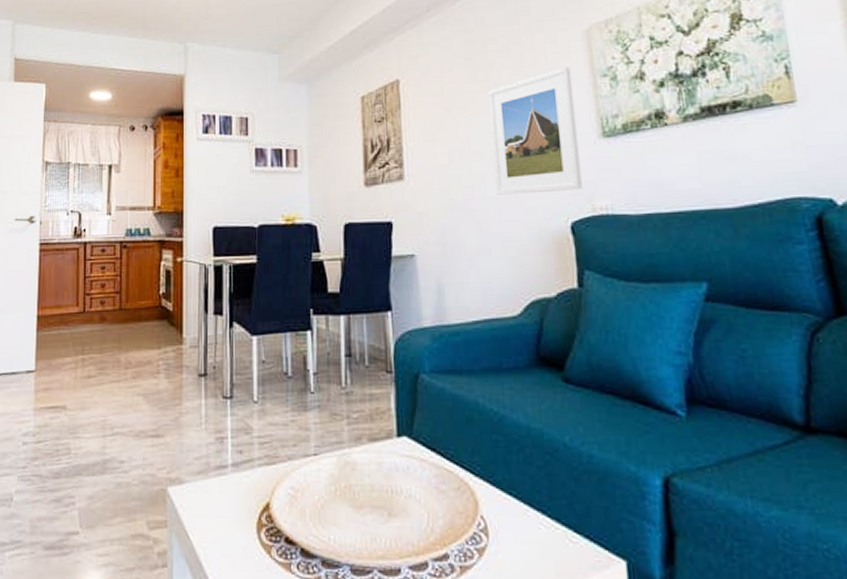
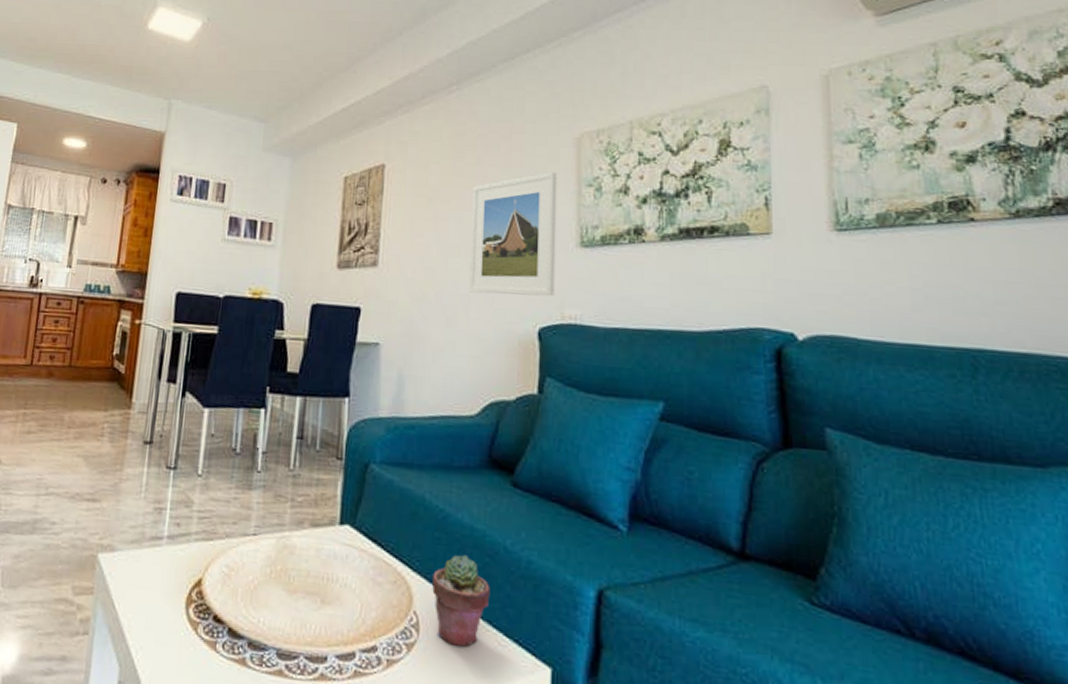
potted succulent: none [495,455,556,547] -> present [432,555,491,647]

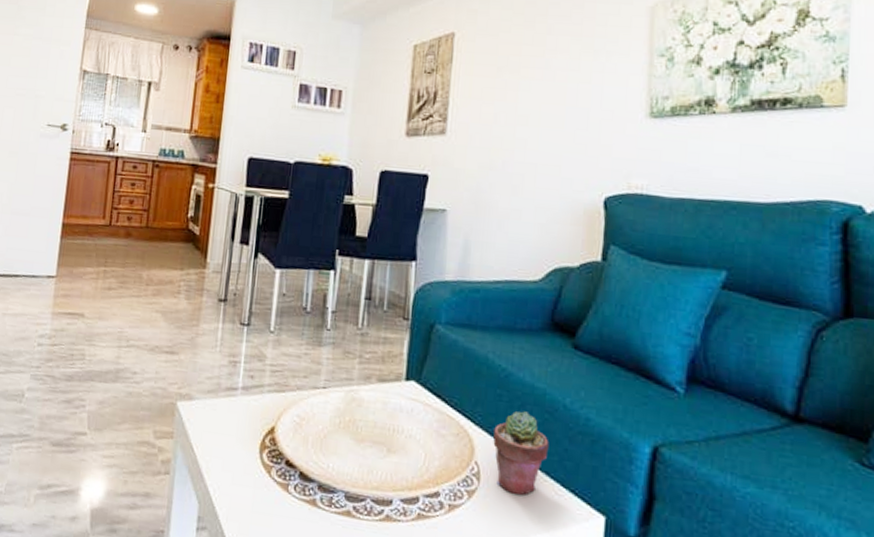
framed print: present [469,171,558,297] -> none [536,41,629,167]

